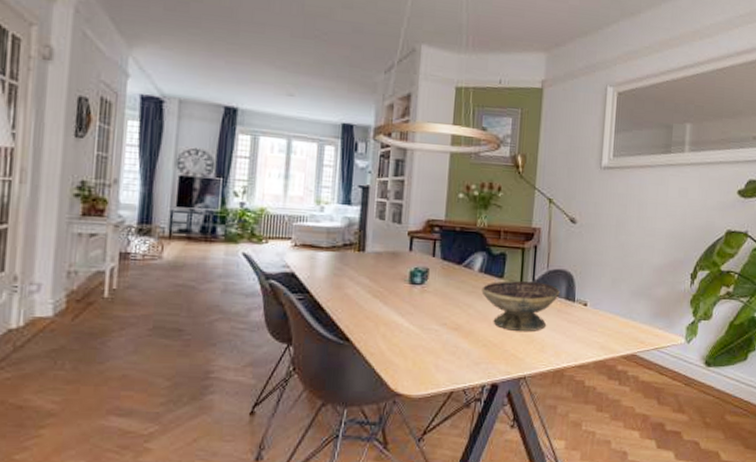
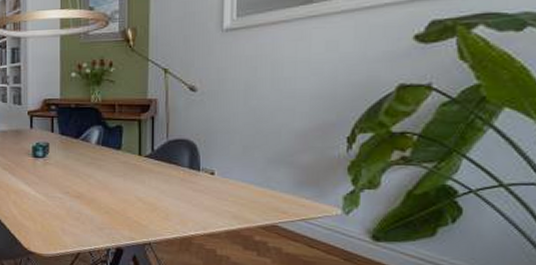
decorative bowl: present [481,281,560,332] -> none [100,152,182,201]

